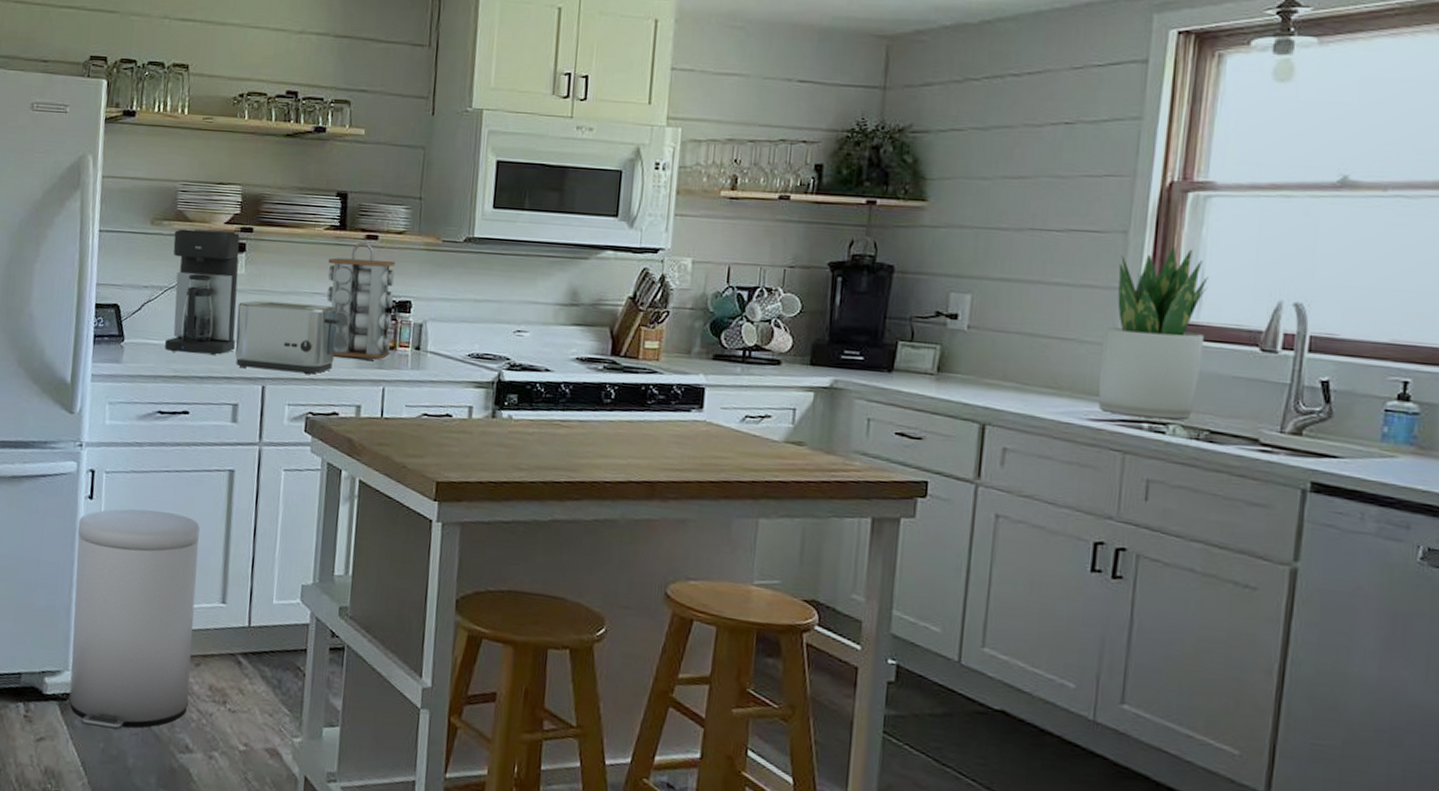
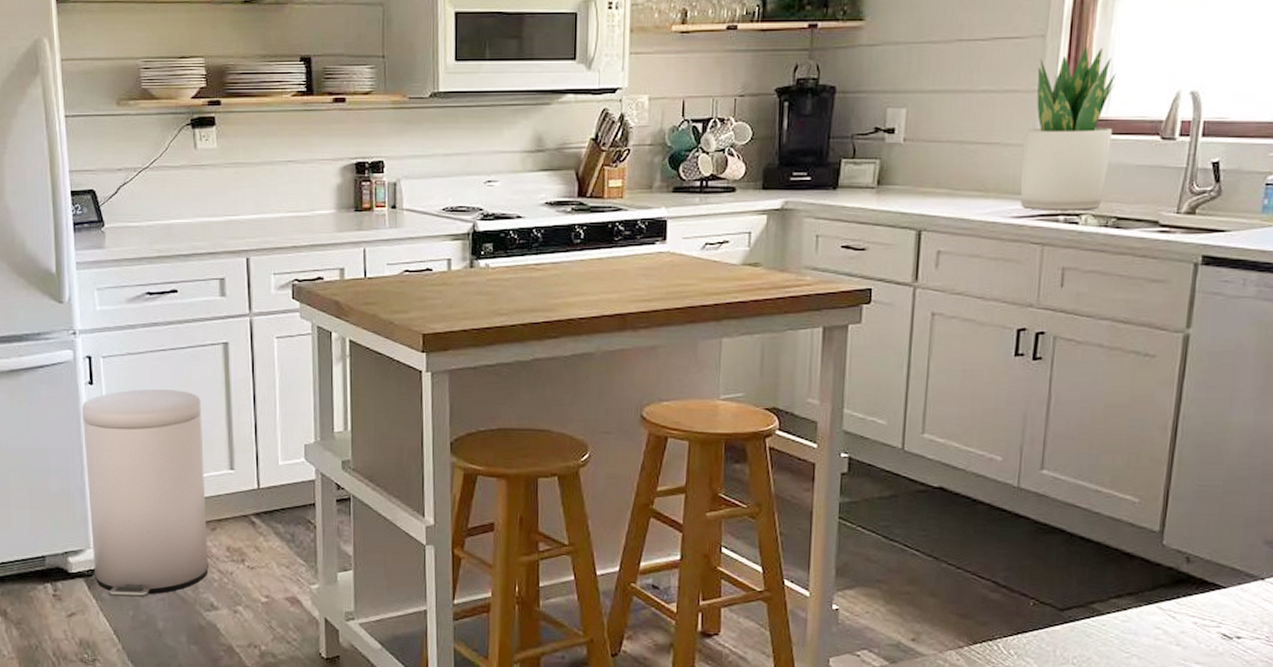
coffee maker: present [164,229,240,356] -> none [142,106,215,233]
toaster: present [235,300,340,374] -> none [214,173,316,242]
spice rack: present [326,242,395,361] -> none [298,106,368,224]

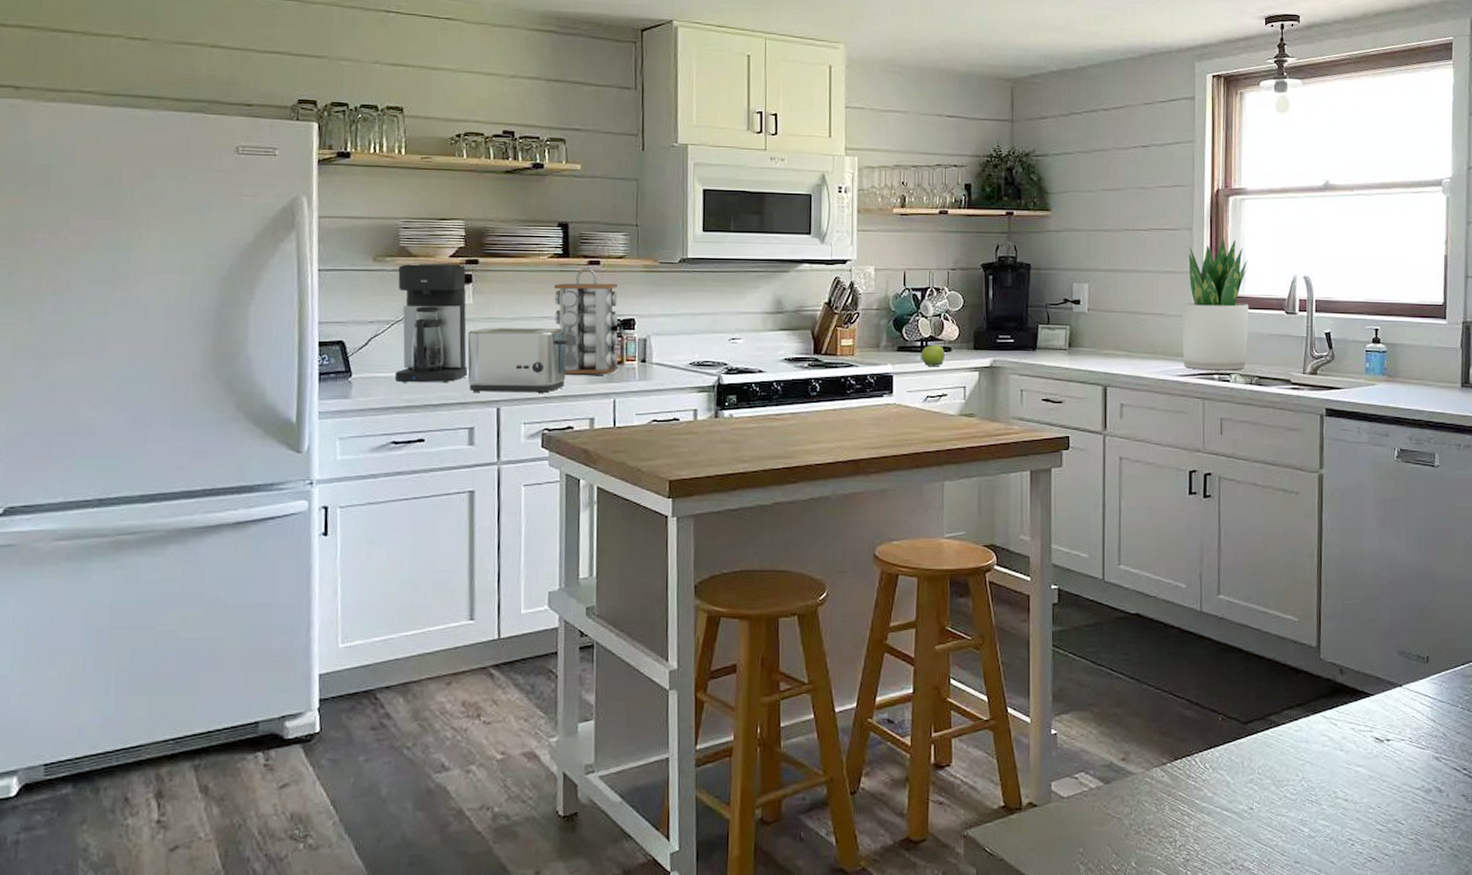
pedal bin: present [81,389,209,597] -> none [312,540,443,762]
coffee maker: none [142,106,215,233] -> present [394,263,468,384]
toaster: none [214,173,316,242] -> present [467,327,569,393]
spice rack: none [298,106,368,224] -> present [553,268,619,376]
fruit: none [699,184,728,210] -> present [921,344,945,367]

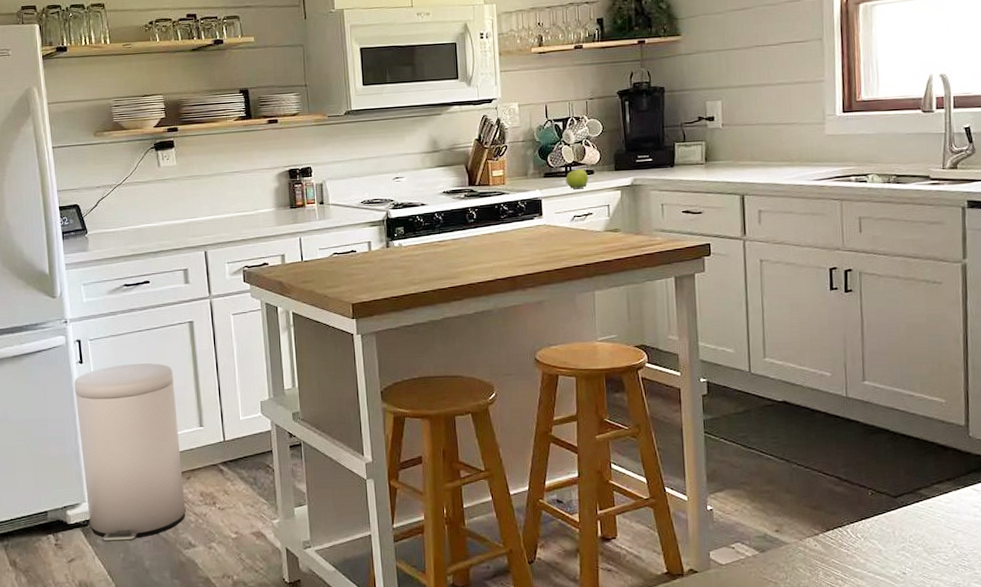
pedal bin: none [312,540,443,762] -> present [74,363,186,542]
coffee maker: present [394,263,468,384] -> none [115,132,178,236]
toaster: present [467,327,569,393] -> none [175,180,258,239]
spice rack: present [553,268,619,376] -> none [241,126,301,220]
planter: present [1182,238,1249,370] -> none [815,45,885,173]

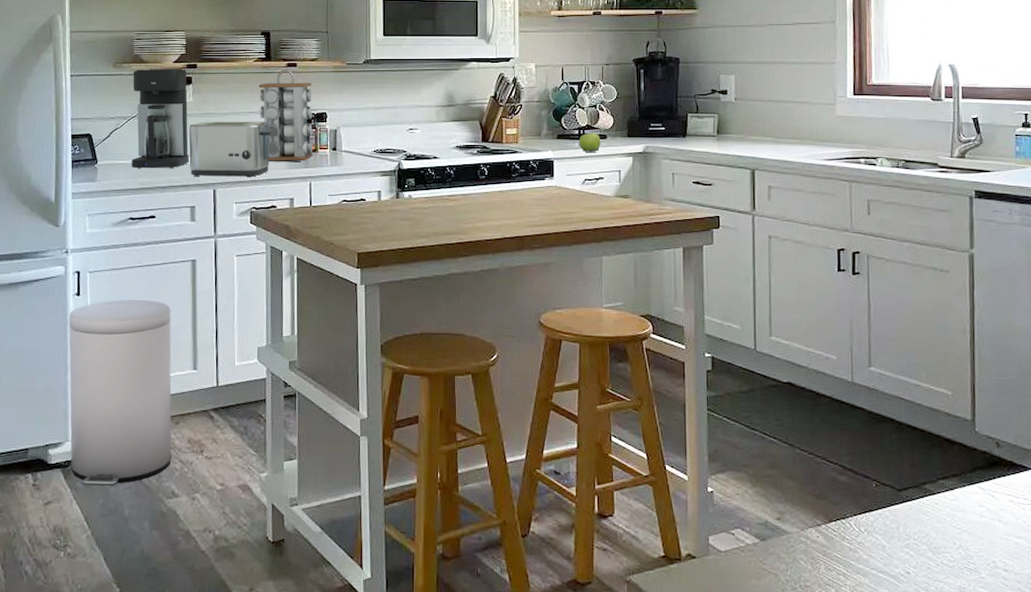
coffee maker: none [115,132,178,236] -> present [131,68,189,169]
toaster: none [175,180,258,239] -> present [189,121,272,177]
spice rack: none [241,126,301,220] -> present [258,70,313,162]

